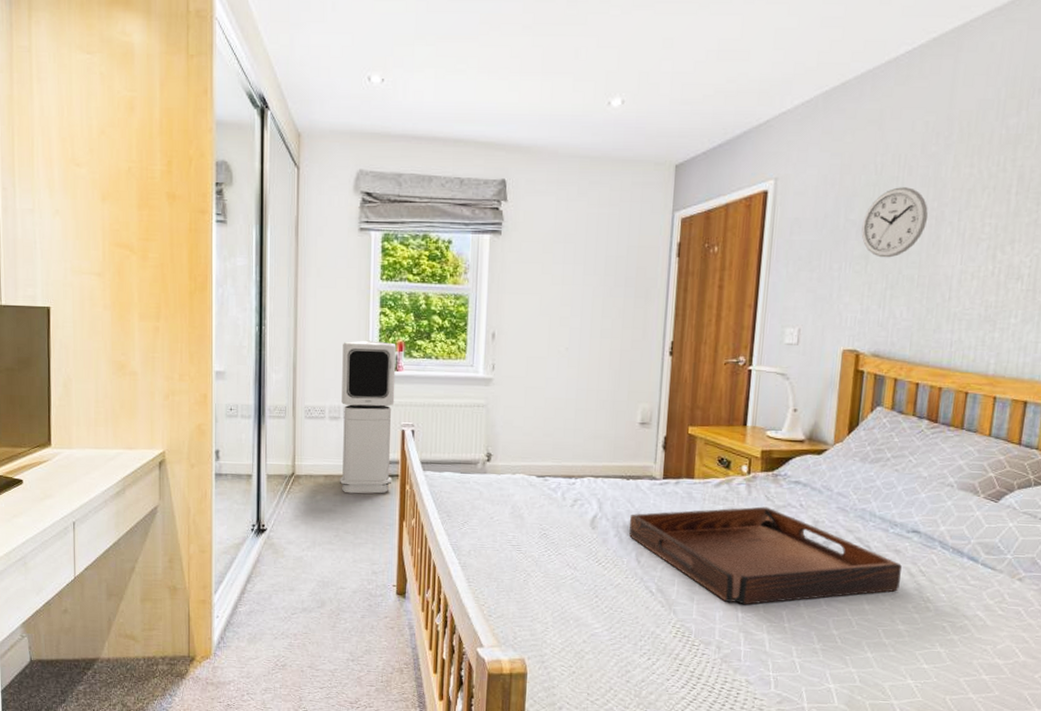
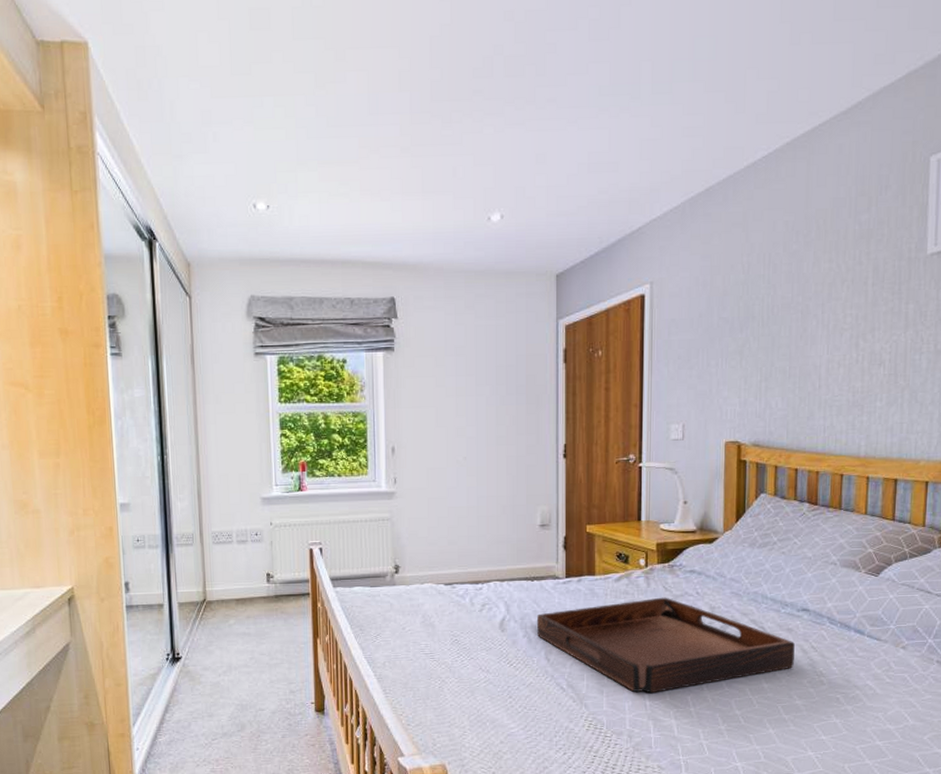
air purifier: present [339,340,396,494] -> none [246,462,303,616]
wall clock: present [861,187,928,258] -> none [734,284,795,352]

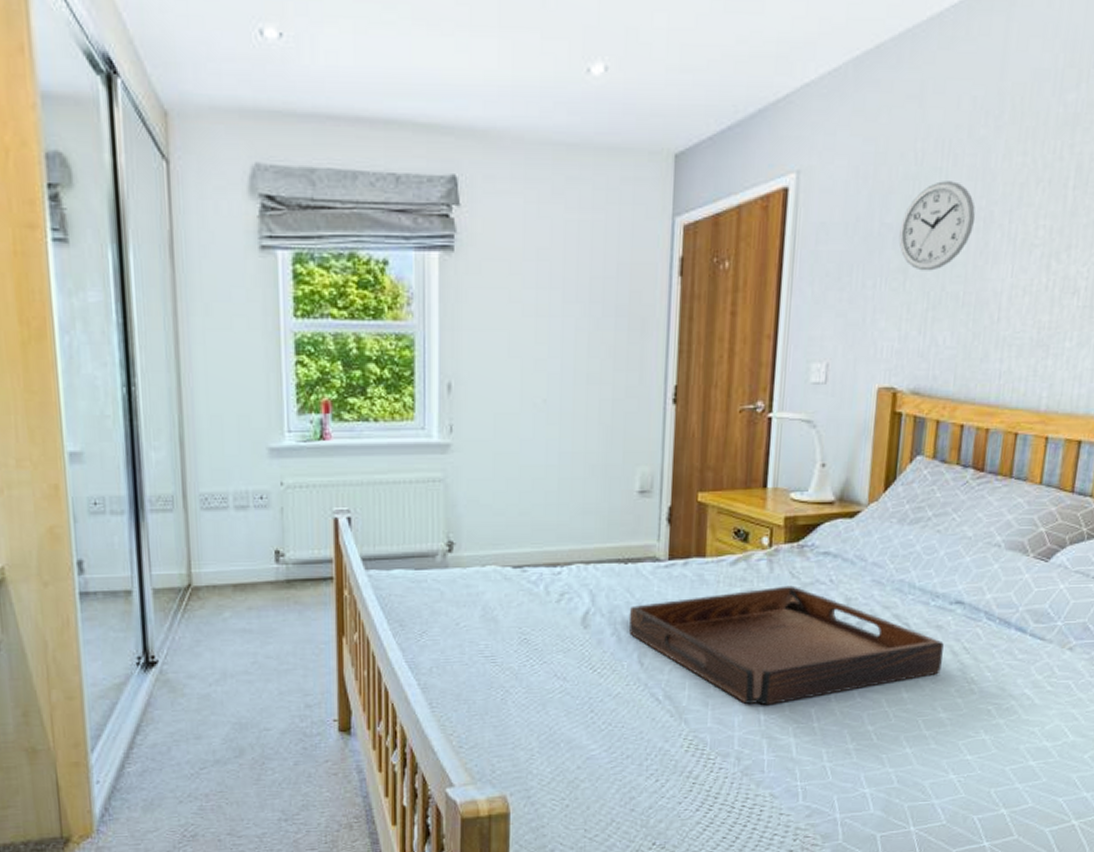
wall clock: none [734,284,795,352] -> present [899,181,976,271]

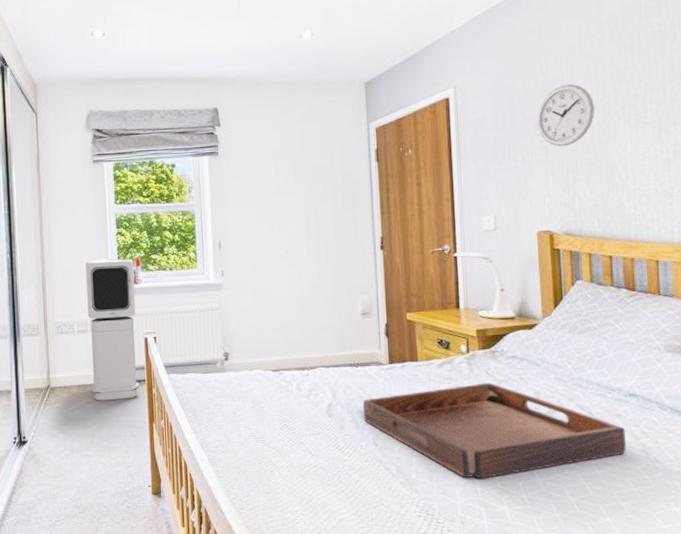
air purifier: none [247,400,324,606] -> present [85,258,139,401]

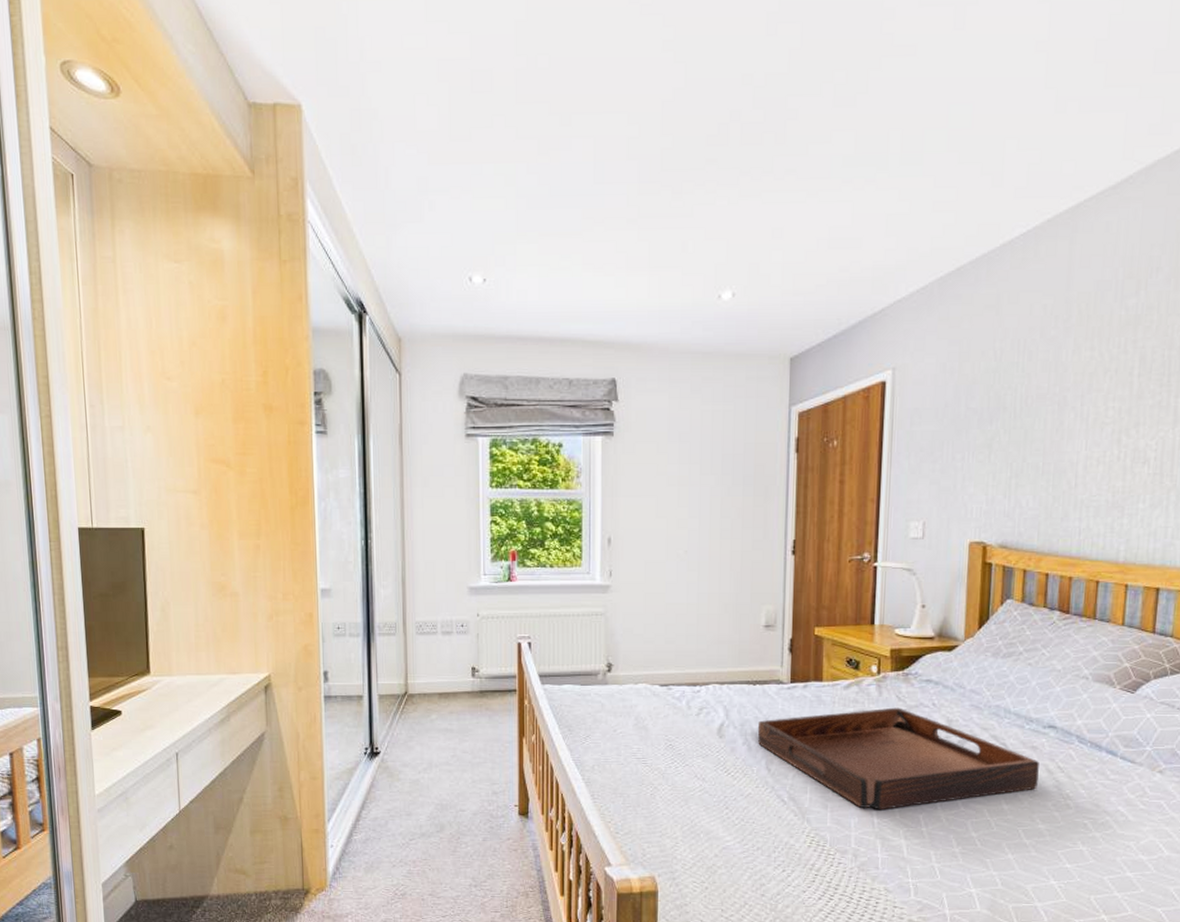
air purifier: present [85,258,139,401] -> none [453,551,509,711]
wall clock: present [537,84,595,147] -> none [983,373,1051,446]

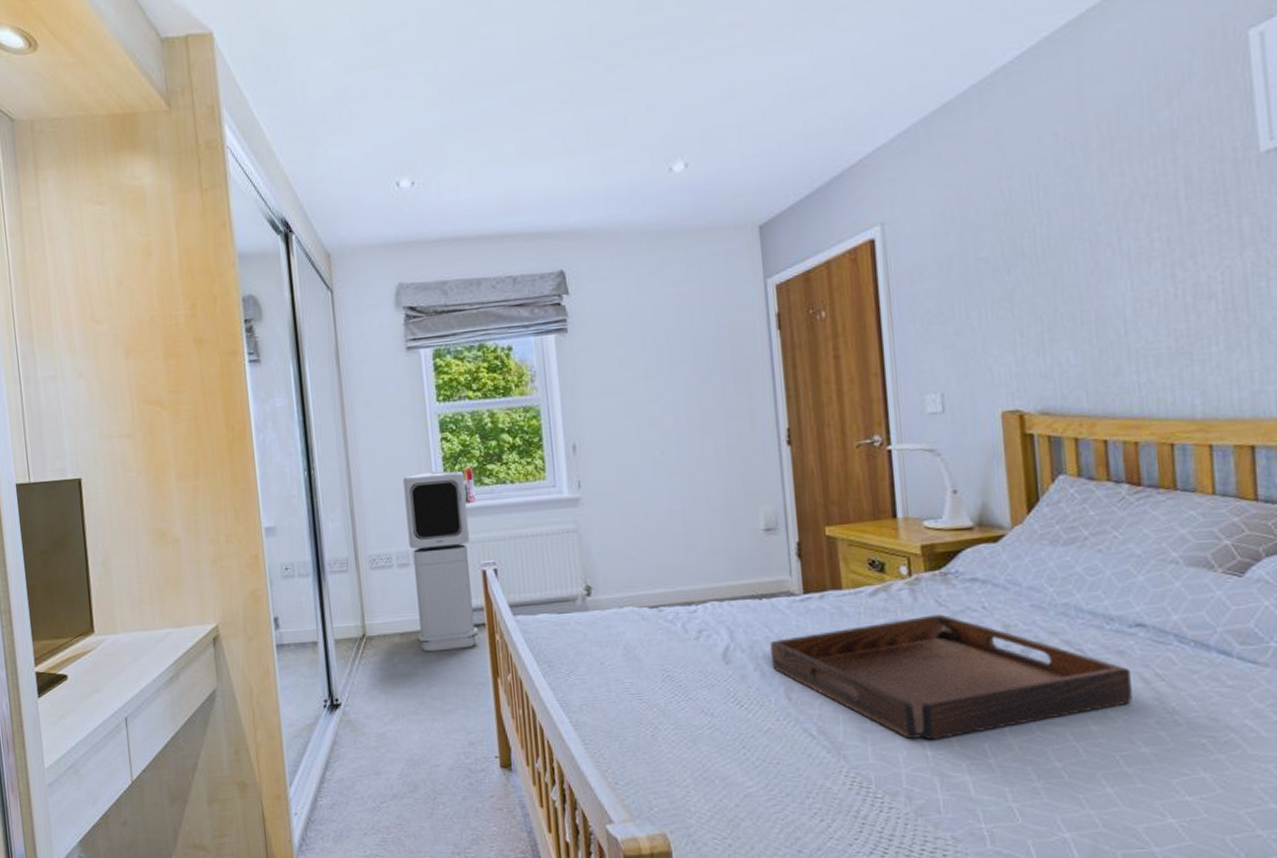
air purifier: none [453,551,509,711] -> present [403,471,478,652]

